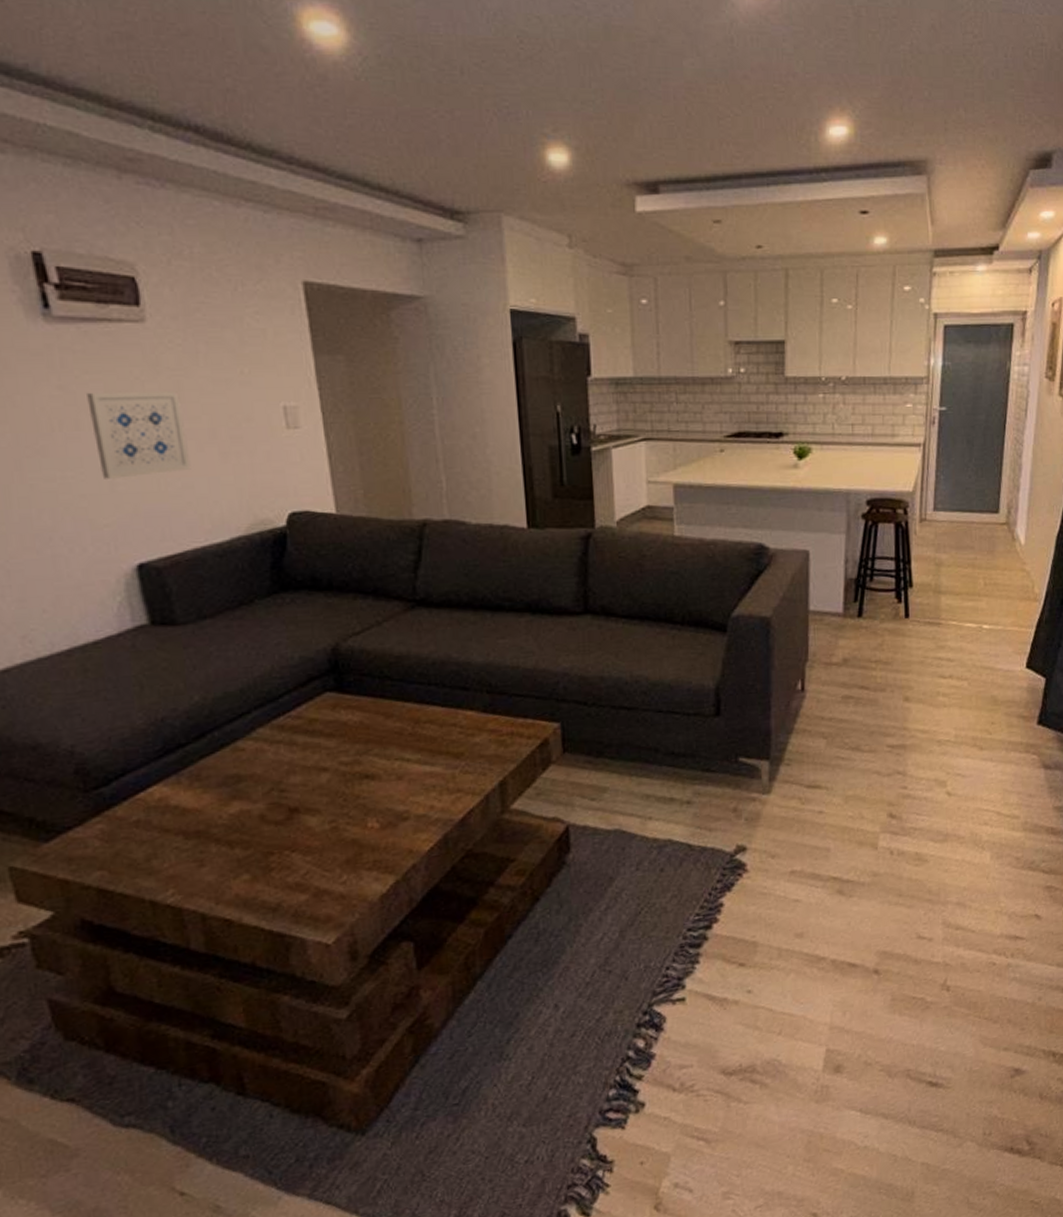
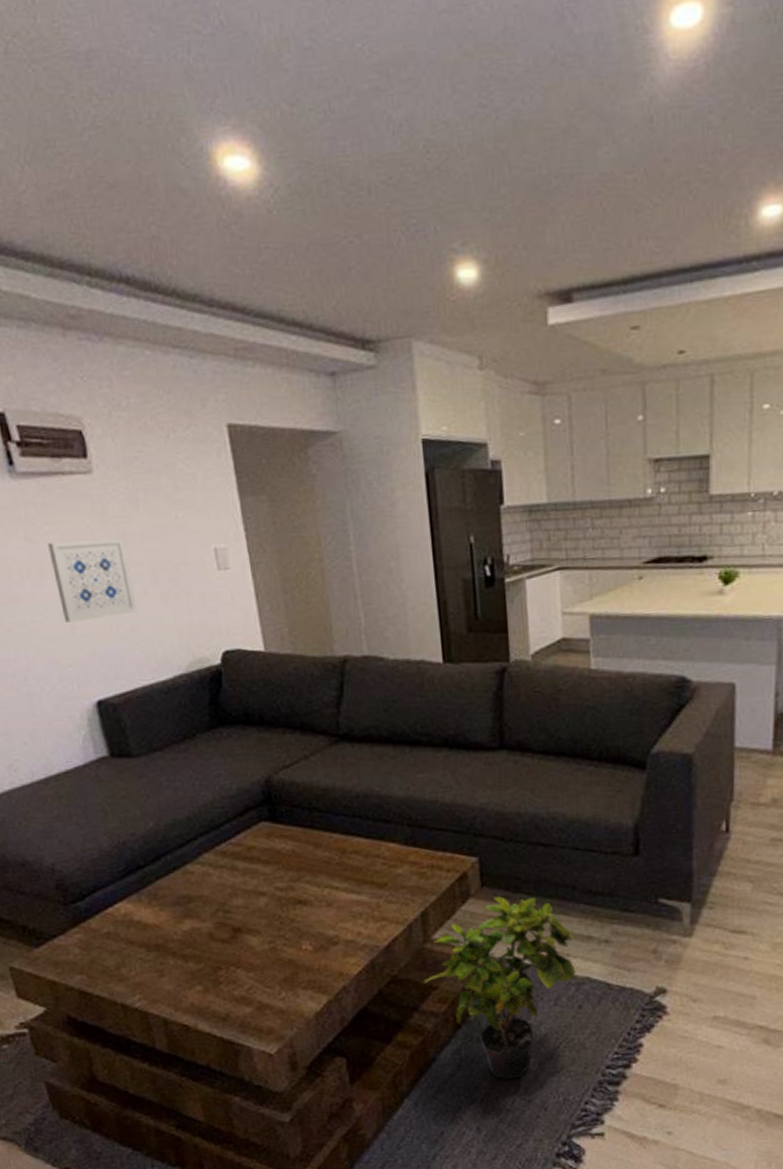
potted plant: none [501,761,658,950] -> present [424,896,576,1079]

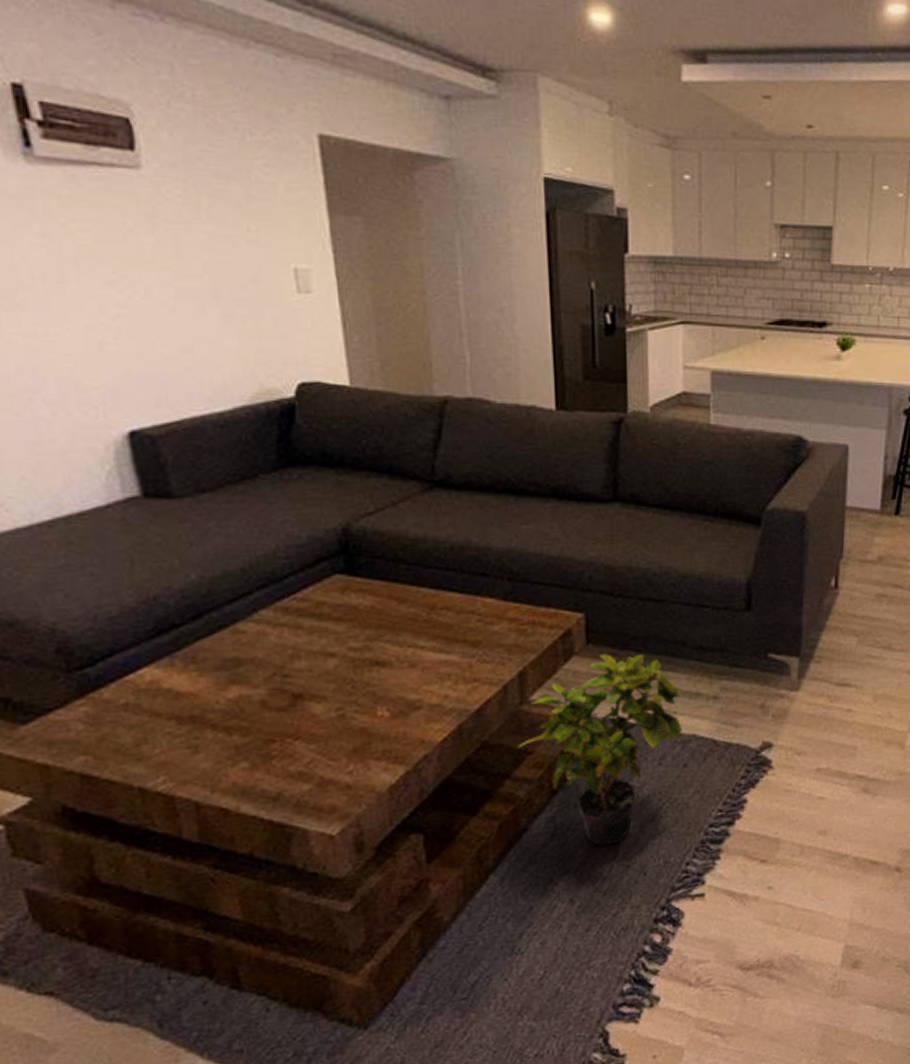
wall art: present [48,538,138,623] -> none [73,242,191,338]

